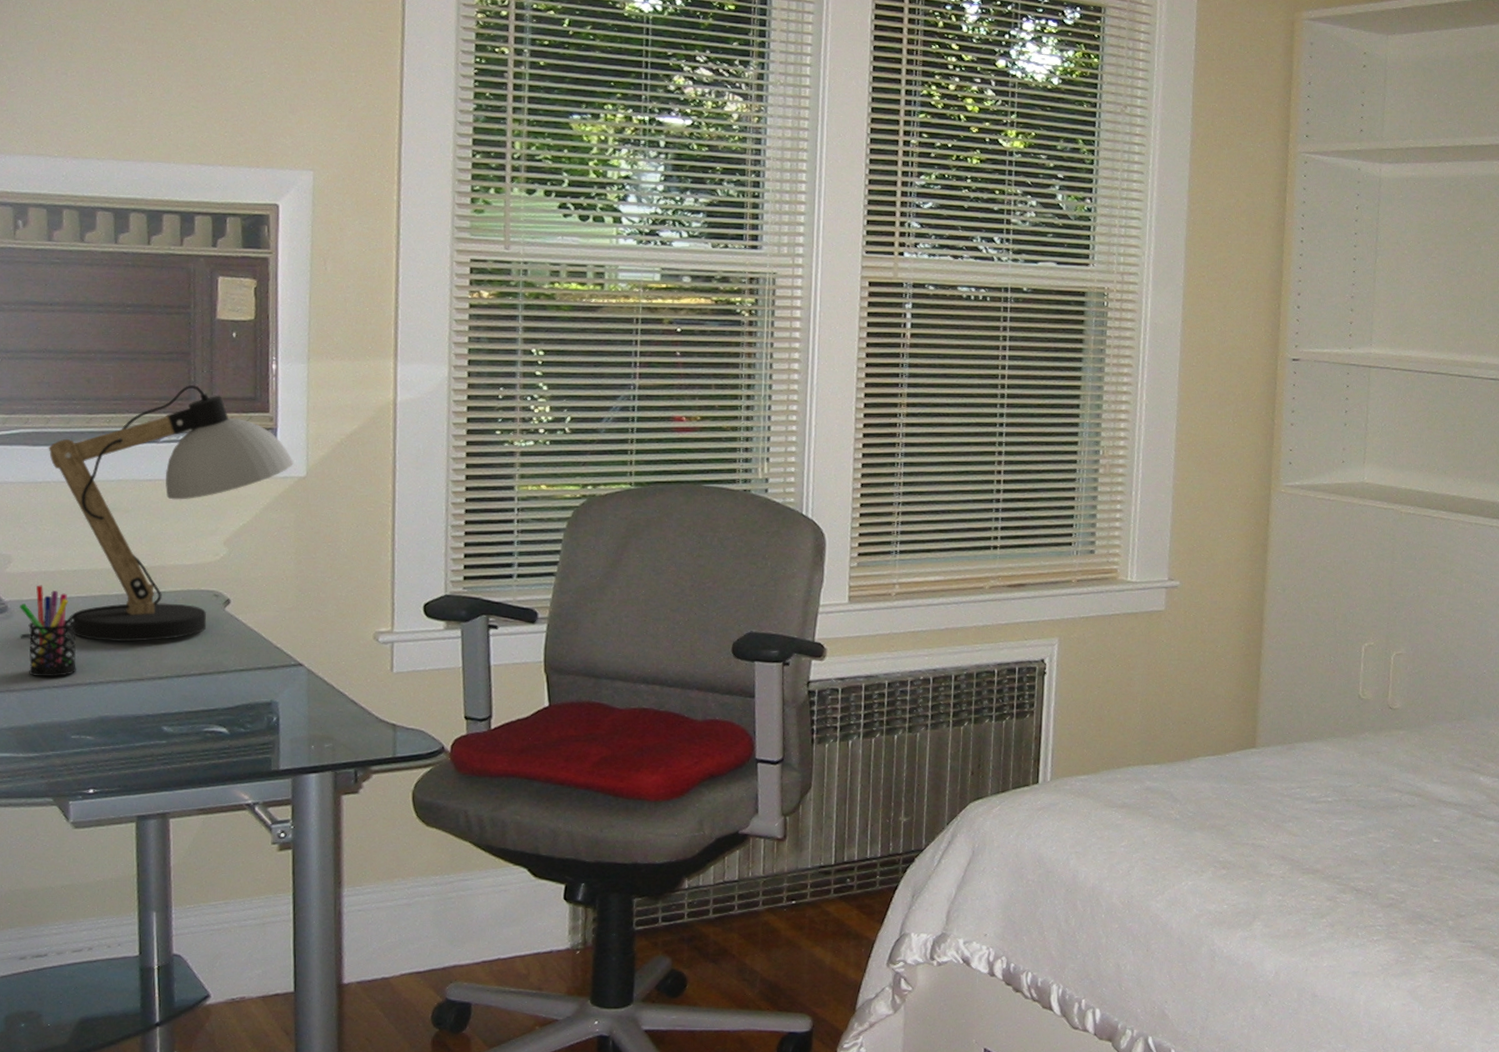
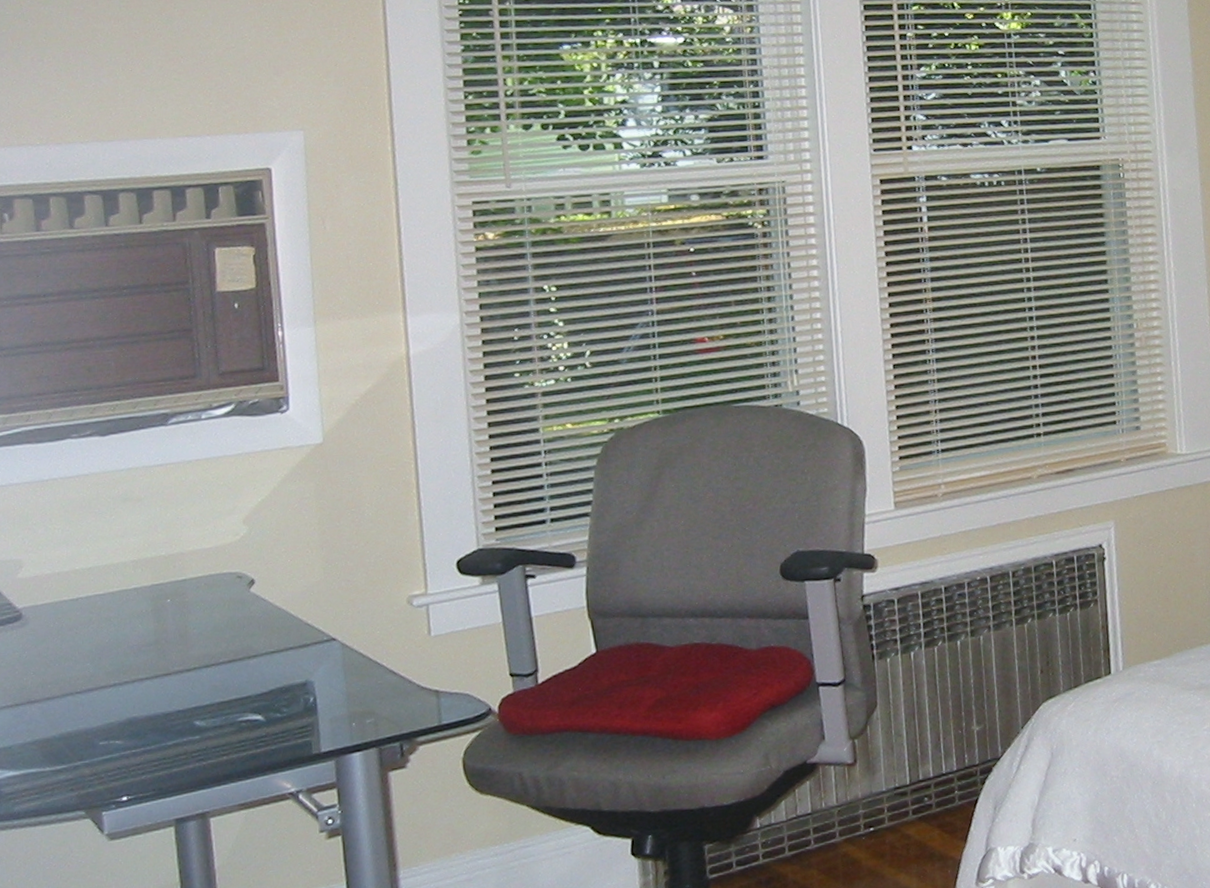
desk lamp: present [20,385,294,642] -> none [37,362,309,646]
pen holder: present [20,585,77,676] -> none [35,587,99,684]

